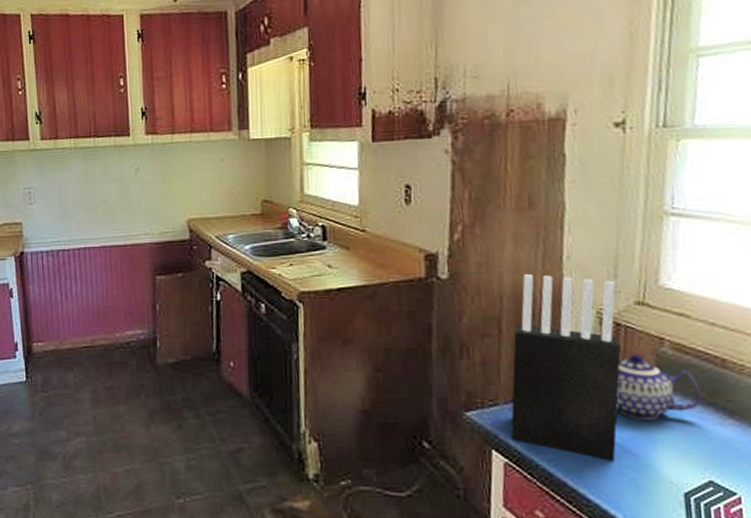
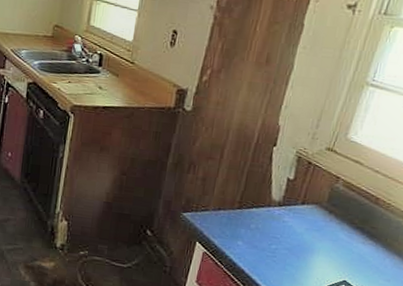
knife block: present [510,273,622,461] -> none [212,115,315,260]
teapot: present [616,354,702,420] -> none [292,186,356,235]

